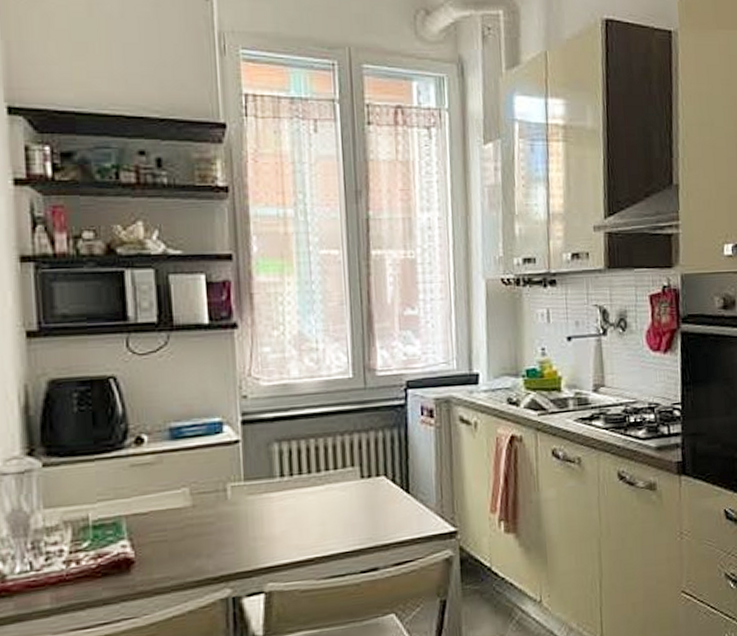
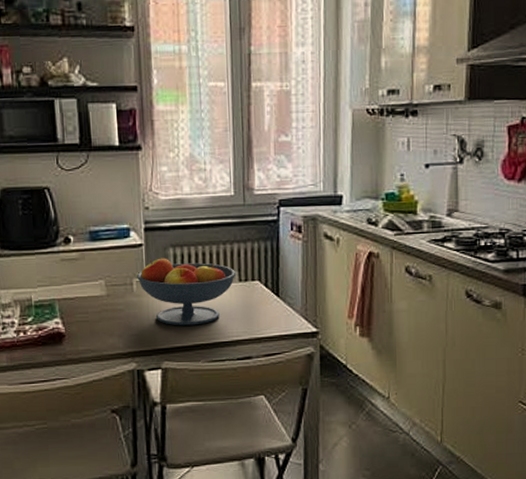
fruit bowl: none [232,455,358,538] -> present [137,258,236,326]

